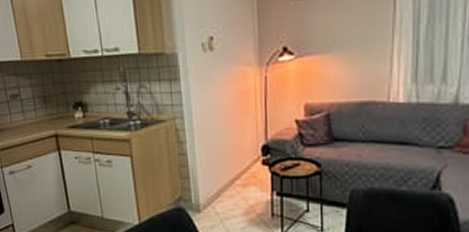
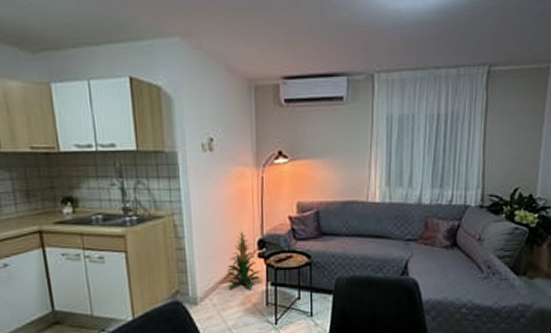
indoor plant: none [229,137,267,197] -> present [226,232,262,289]

